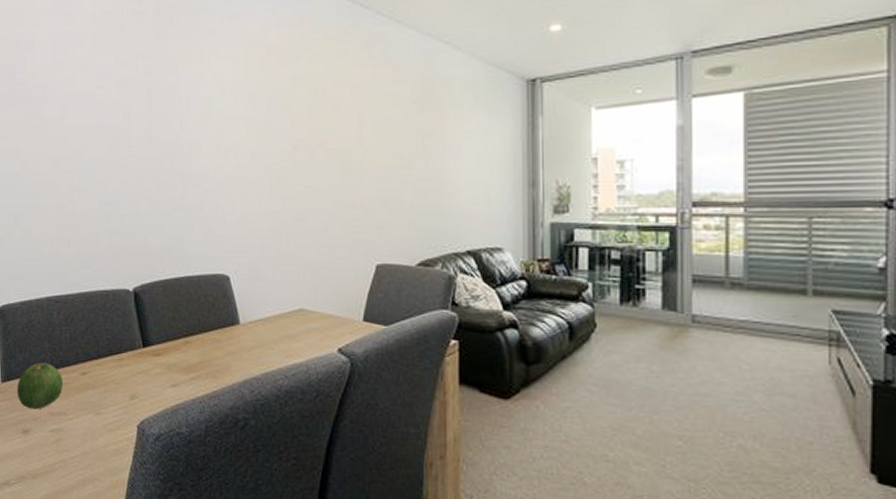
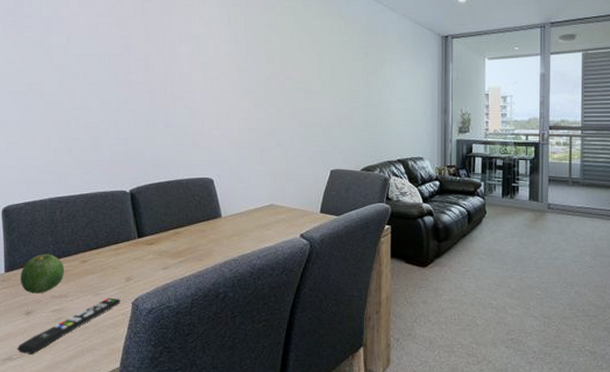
remote control: none [14,418,125,481] -> present [17,297,121,355]

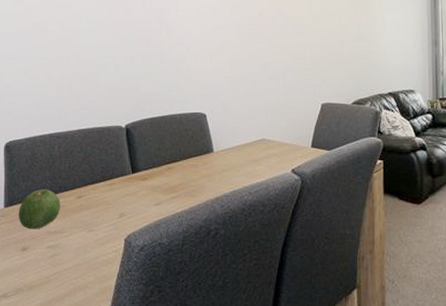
remote control: present [17,297,121,355] -> none [12,233,114,292]

